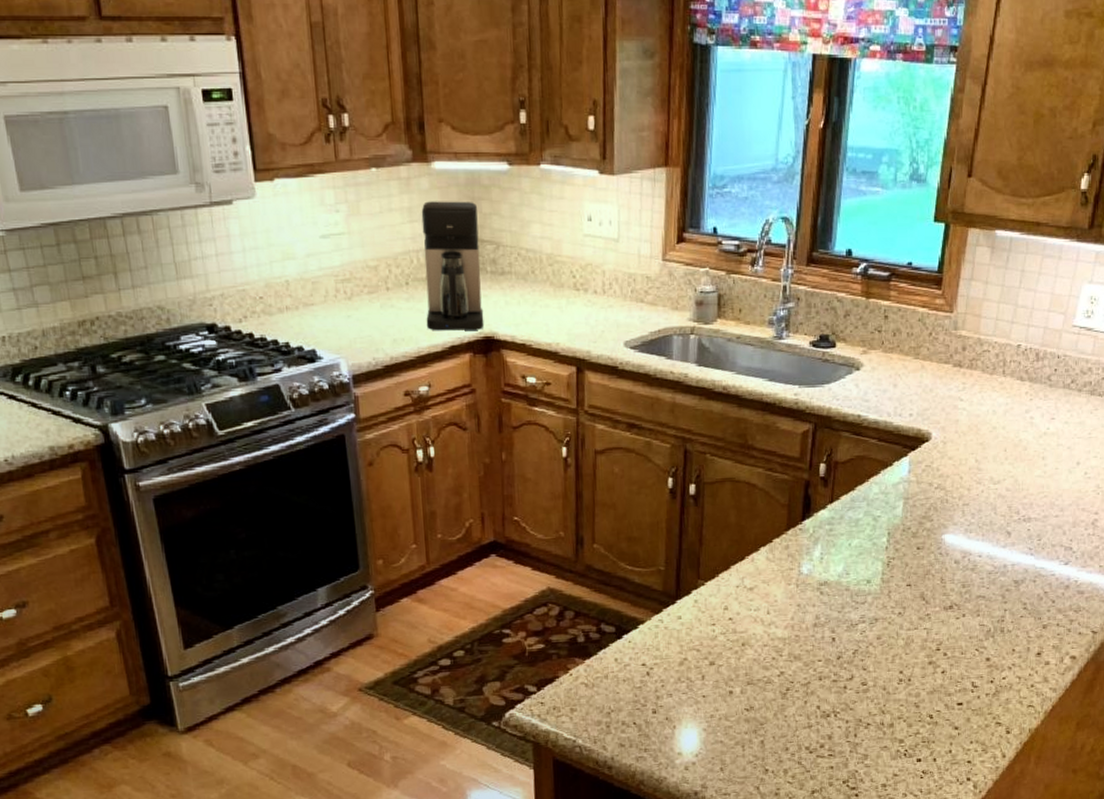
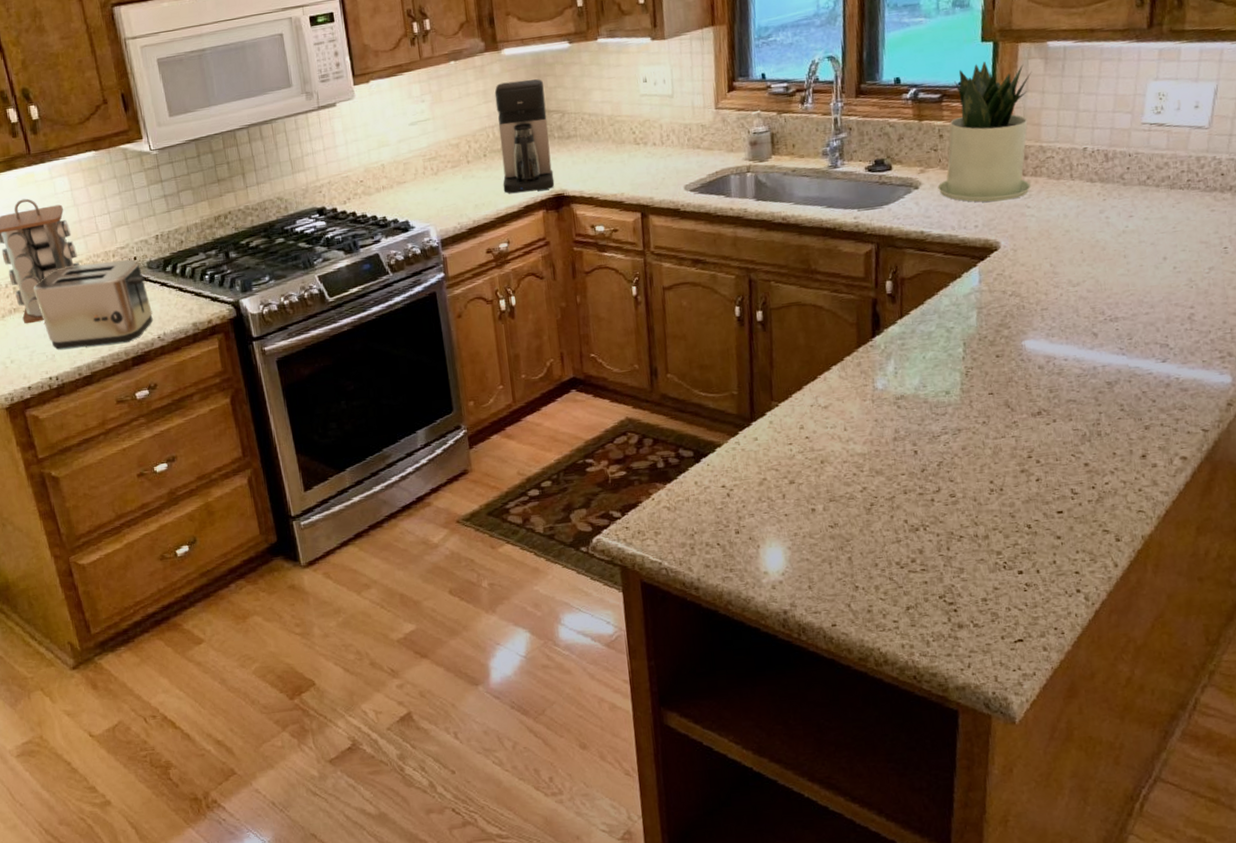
planter: none [878,243,979,391] -> present [937,62,1032,203]

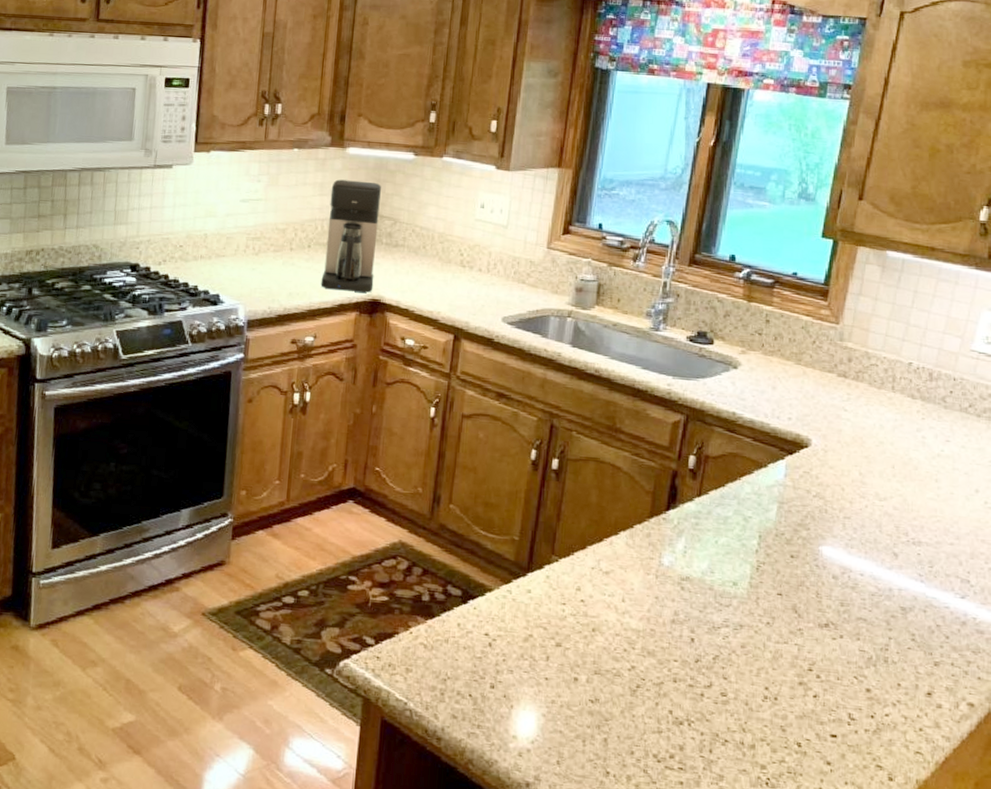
planter: present [937,62,1032,203] -> none [757,257,868,399]

